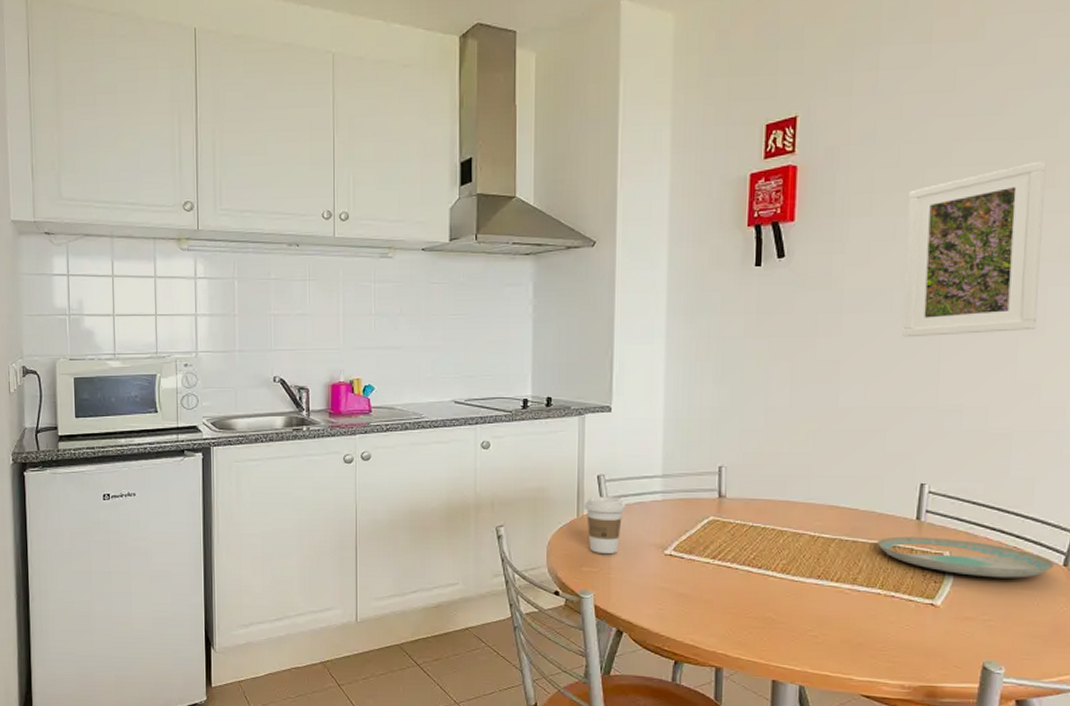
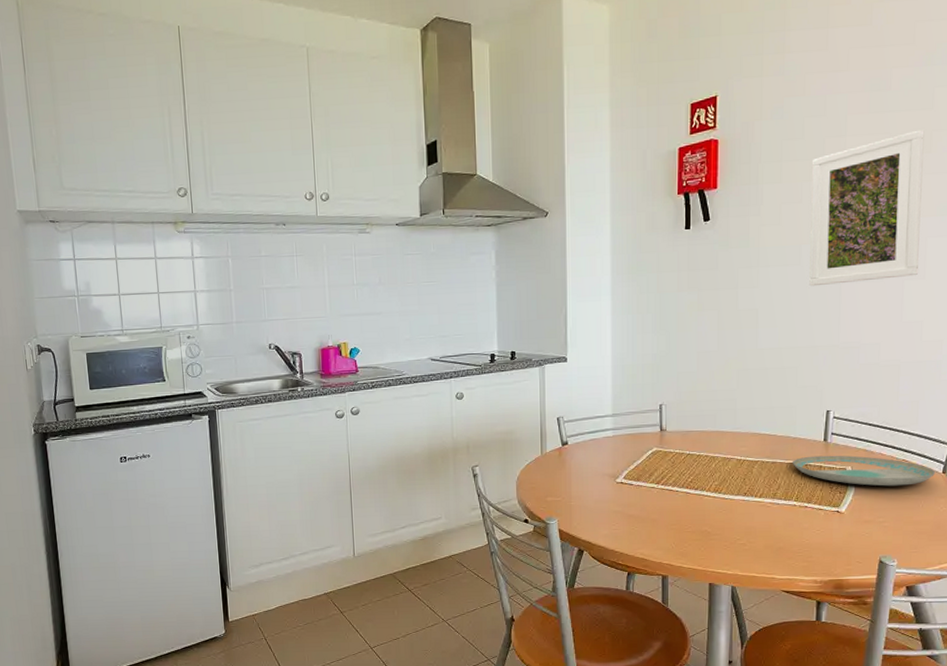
coffee cup: present [584,496,625,555] -> none [546,435,582,486]

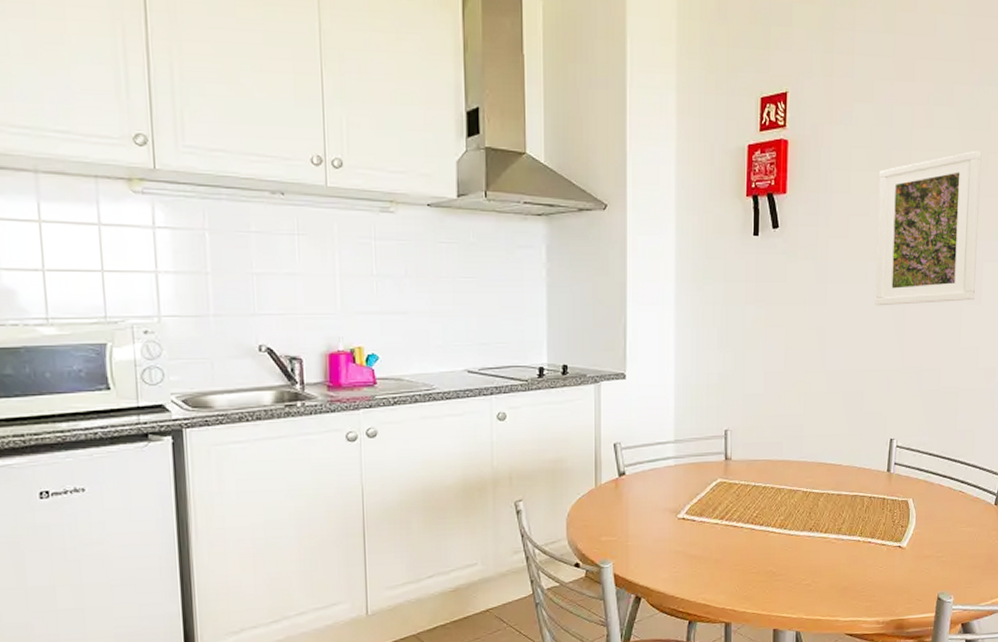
plate: present [793,455,935,486] -> none [857,486,988,519]

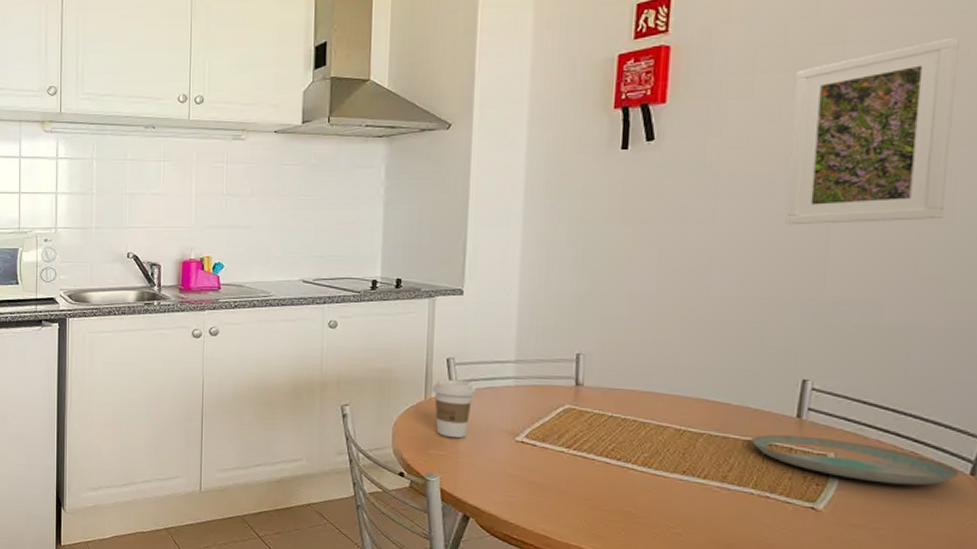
coffee cup: none [602,464,641,523] -> present [432,379,476,438]
plate: none [857,486,988,519] -> present [751,434,959,486]

